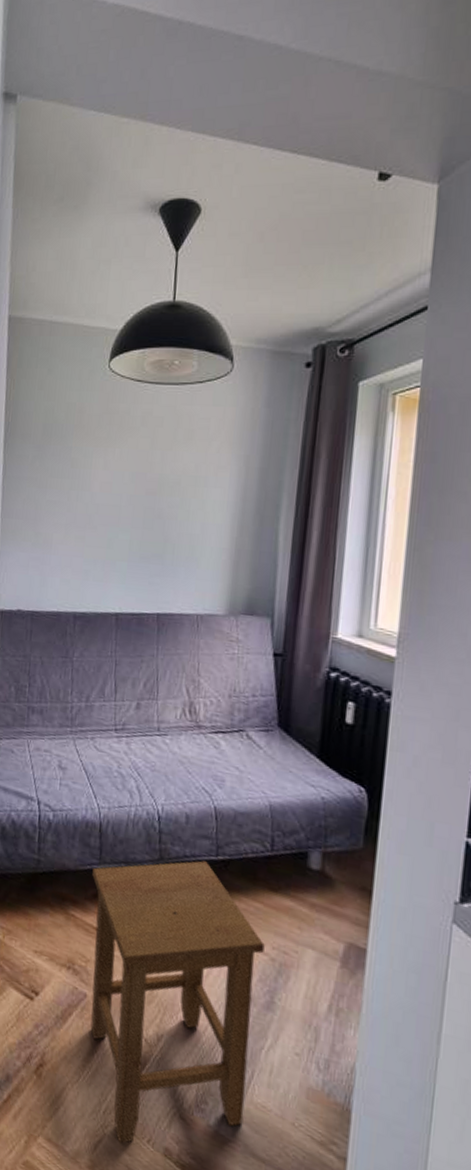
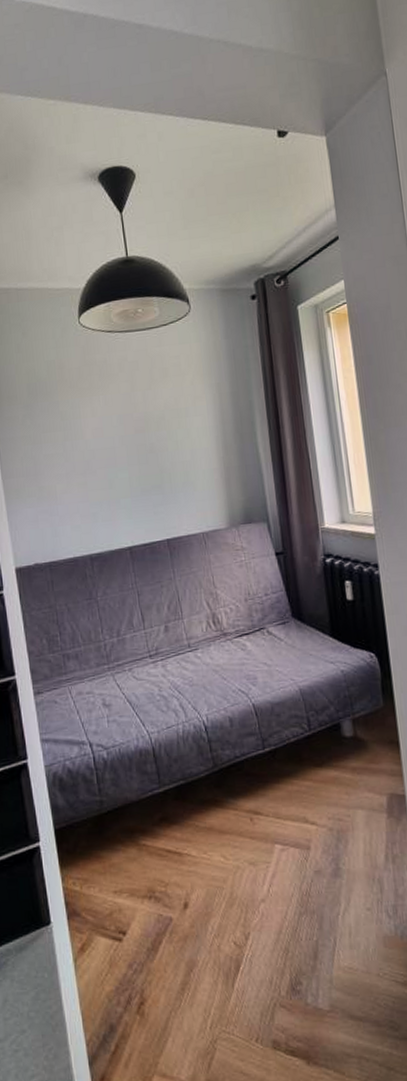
stool: present [90,861,265,1143] -> none [154,756,336,1052]

